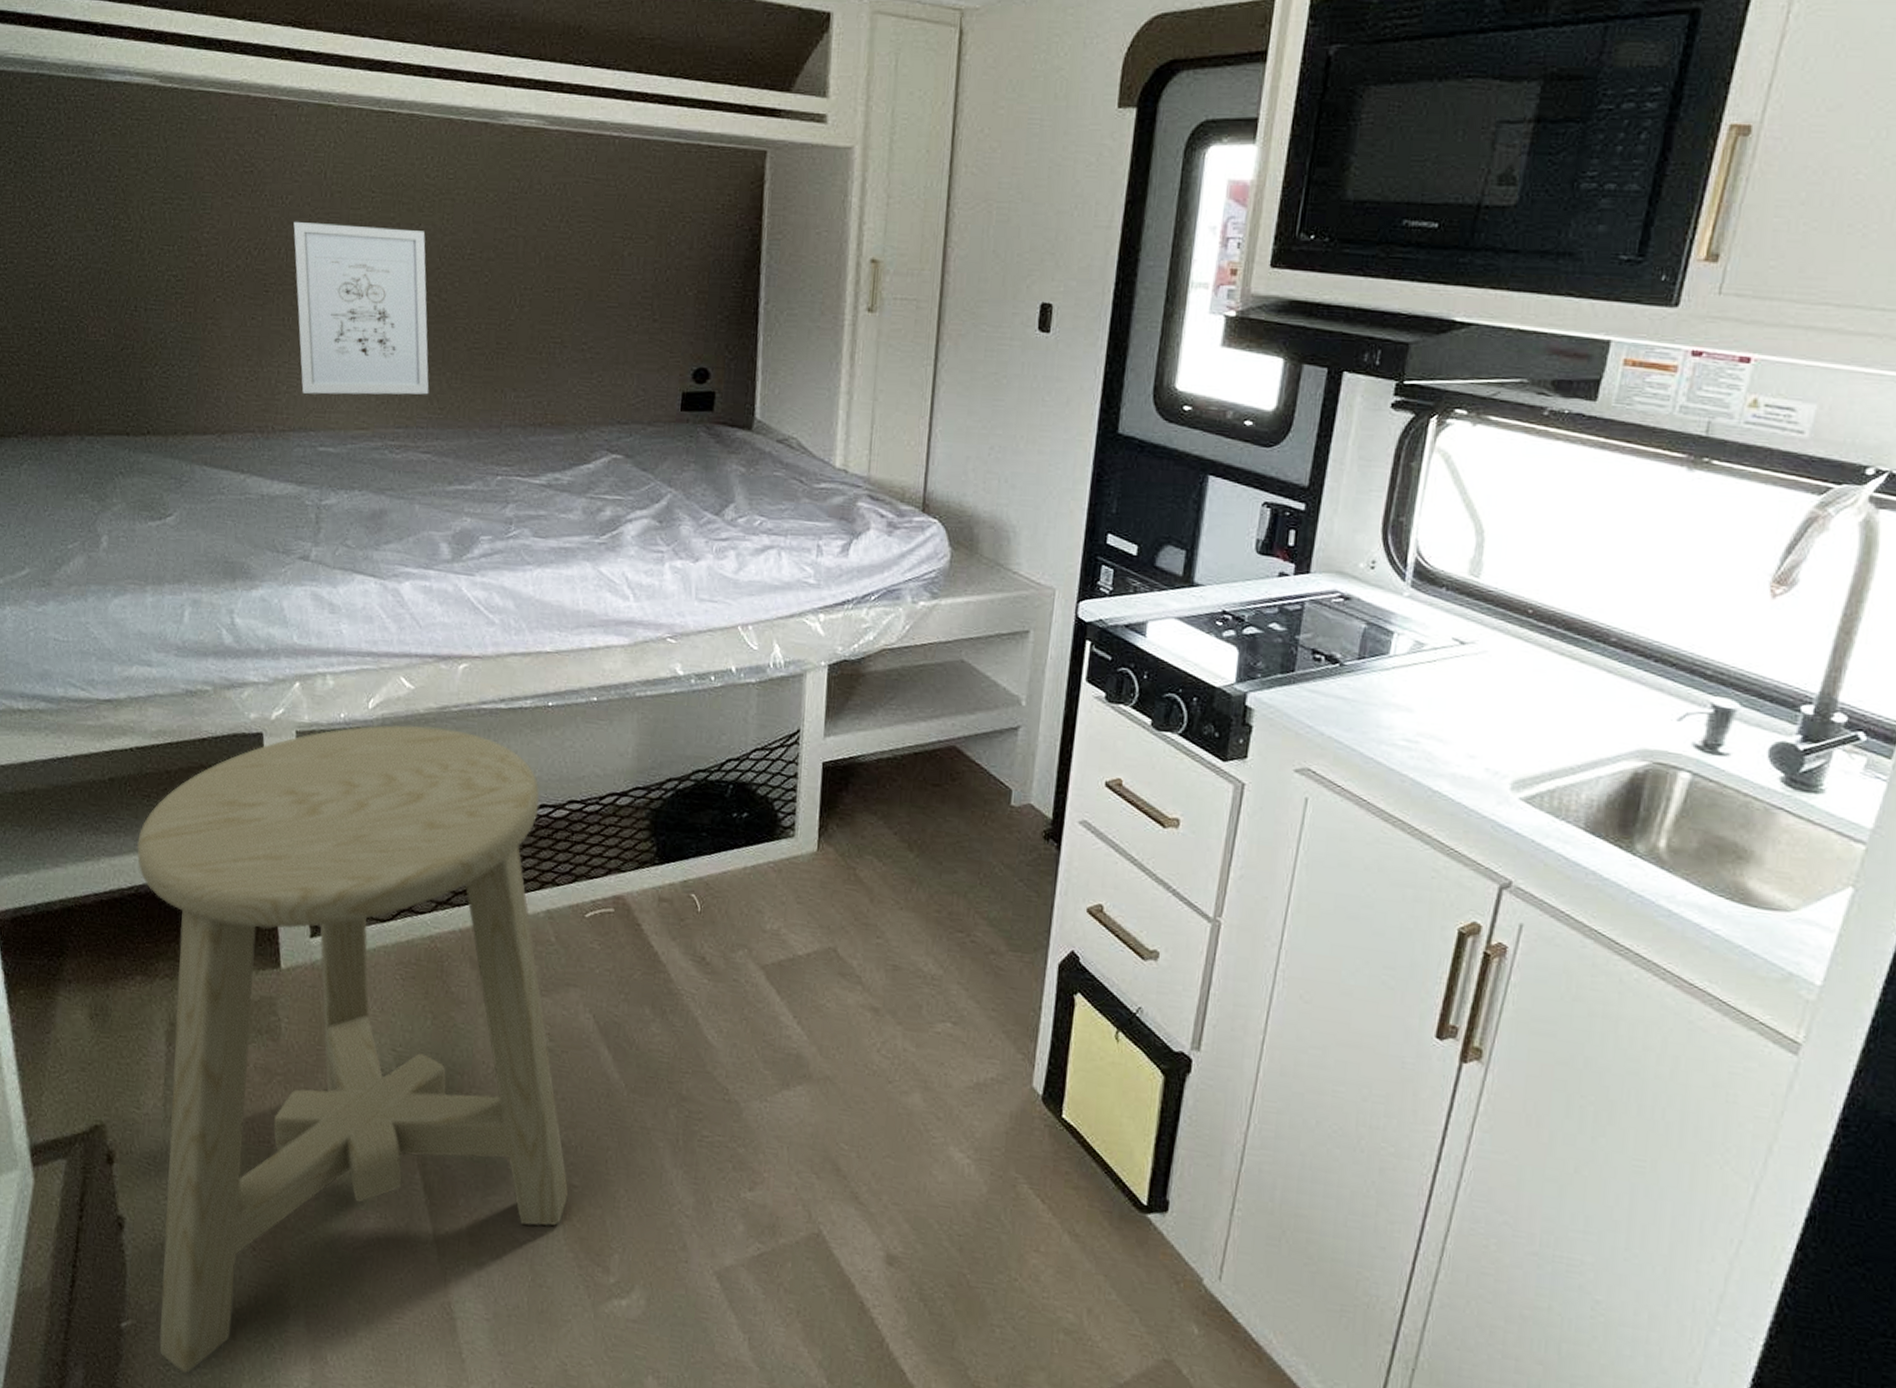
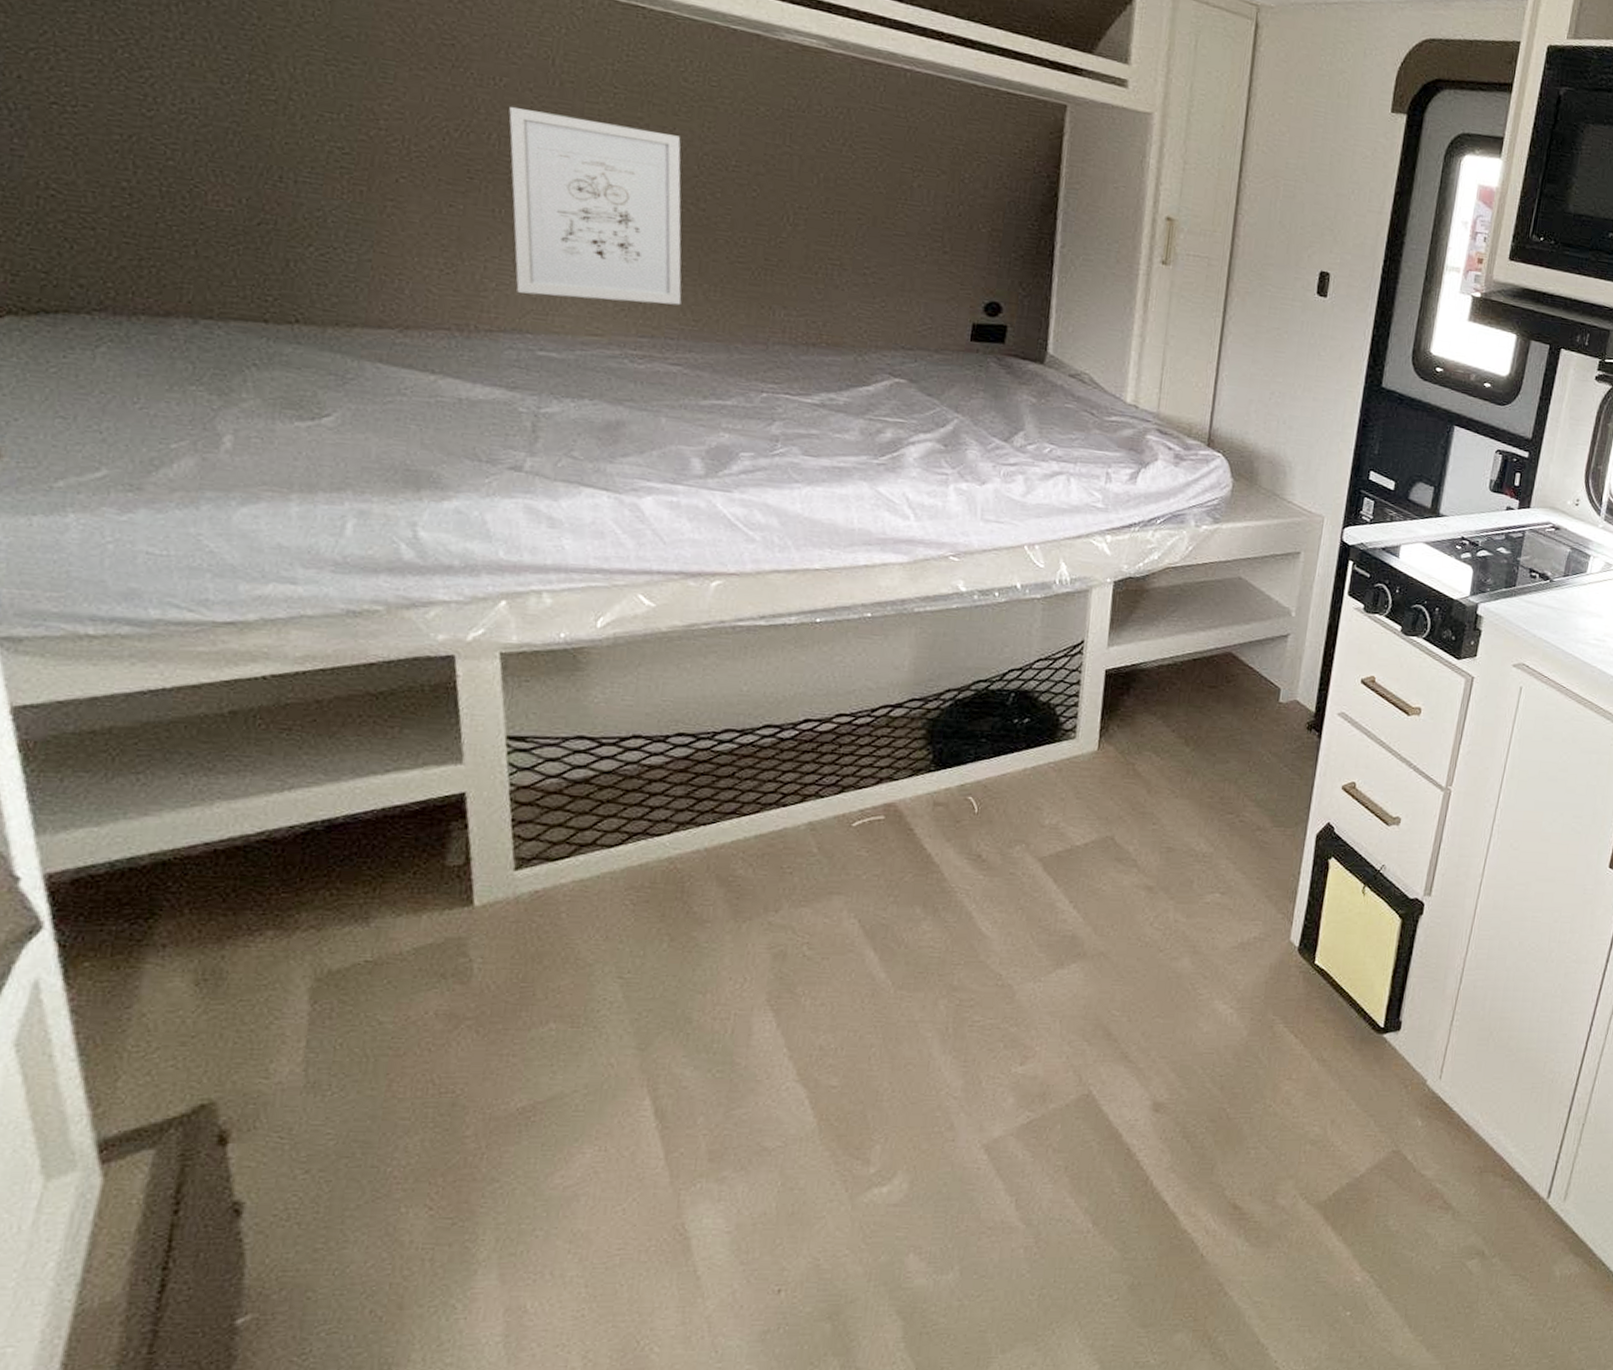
stool: present [136,724,569,1374] -> none [269,643,827,1358]

